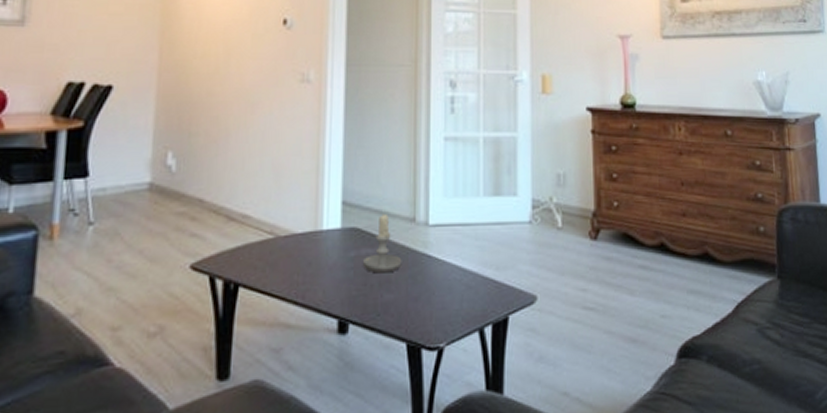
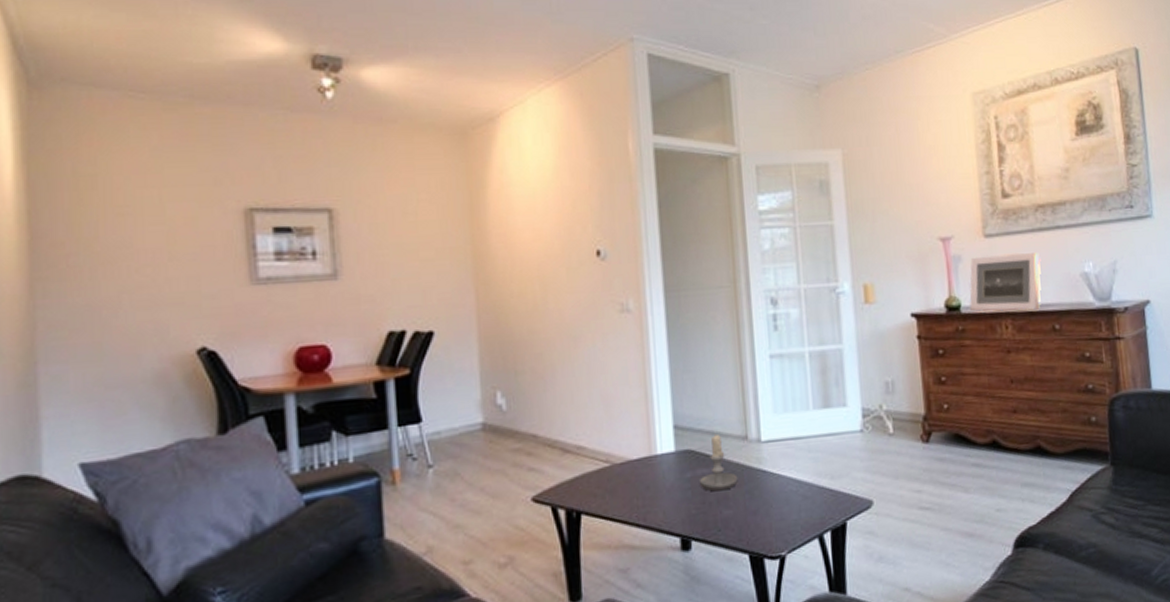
picture frame: none [645,57,714,114] -> present [970,253,1040,312]

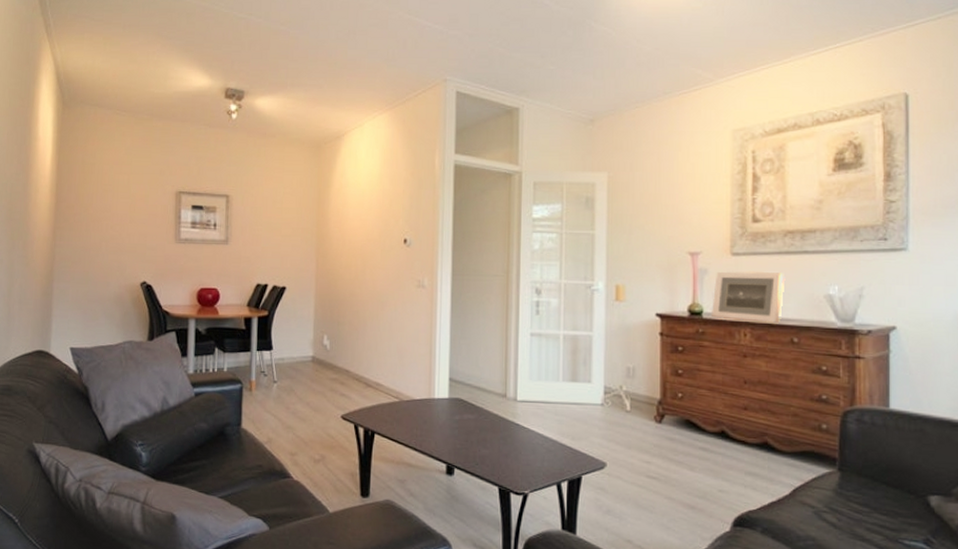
candle: present [699,433,738,492] -> none [464,389,496,434]

